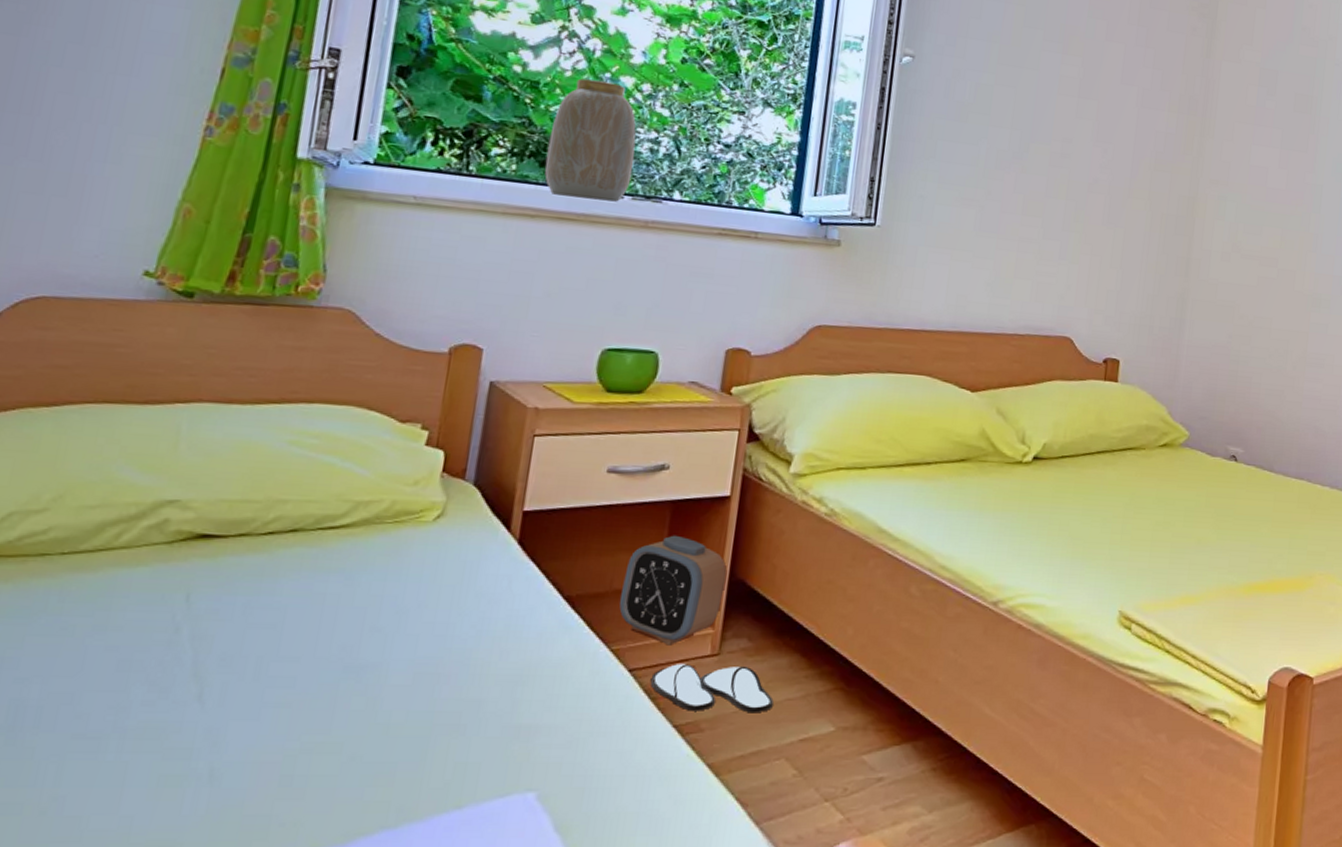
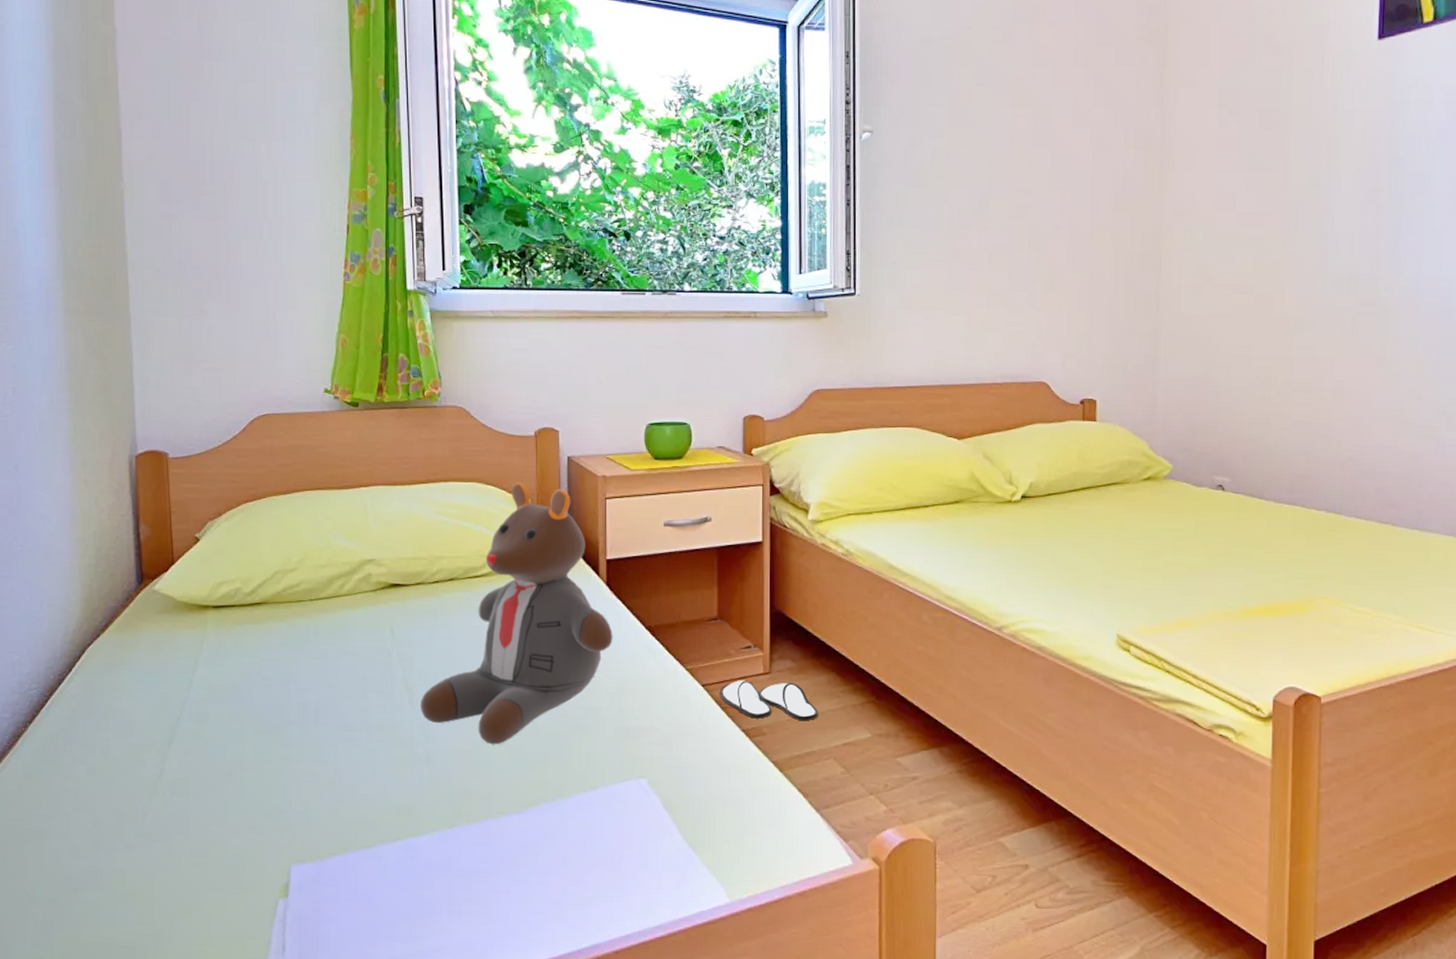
teddy bear: none [212,409,518,753] -> present [420,482,613,745]
vase: present [544,78,637,202] -> none [582,195,650,299]
alarm clock: present [619,535,727,646] -> none [687,575,768,666]

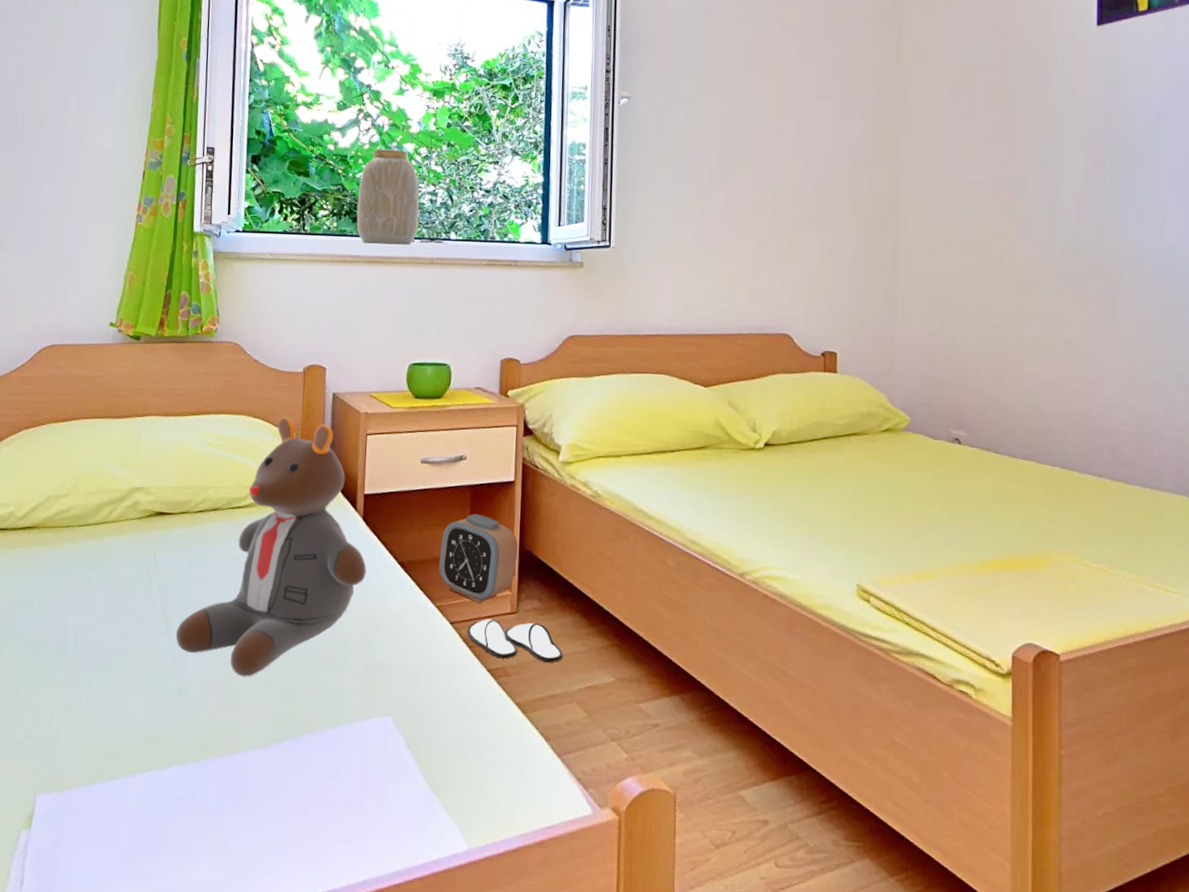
vase: none [582,195,650,299] -> present [356,149,420,246]
alarm clock: none [687,575,768,666] -> present [438,513,518,604]

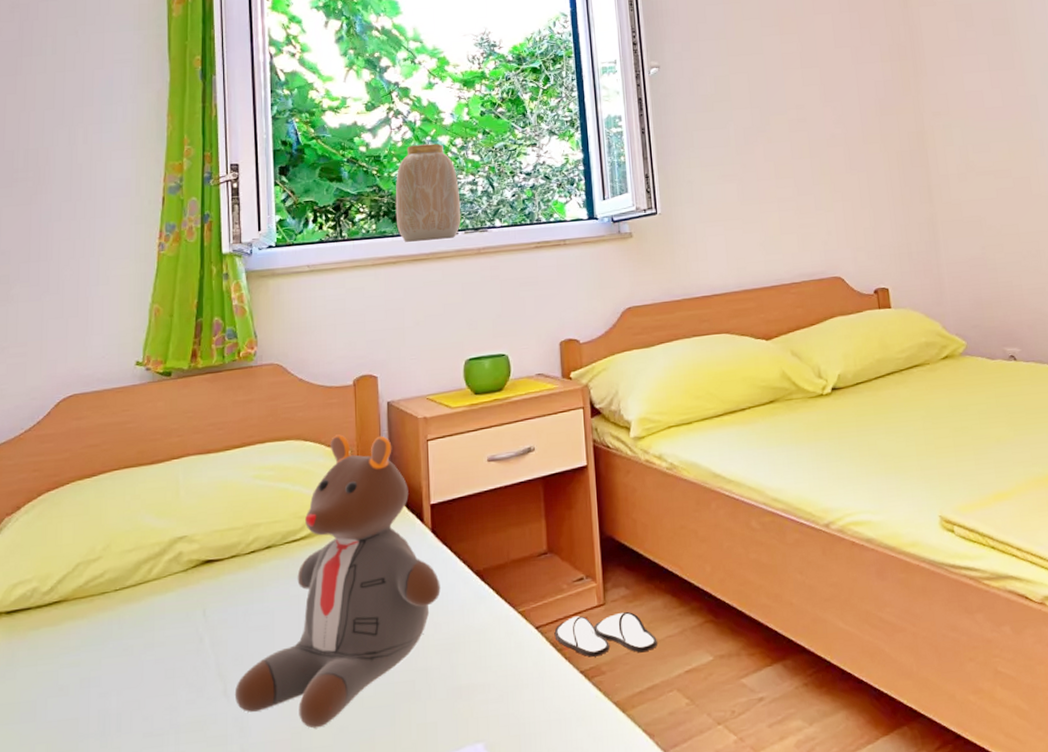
alarm clock: present [438,513,518,604] -> none [517,506,598,602]

